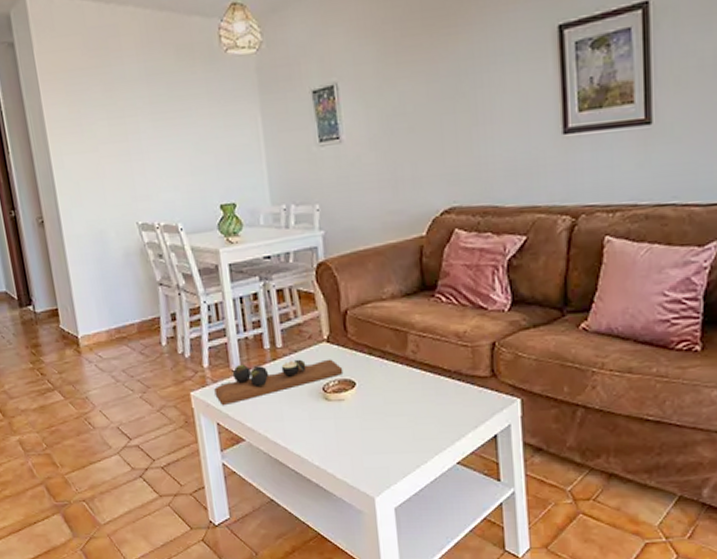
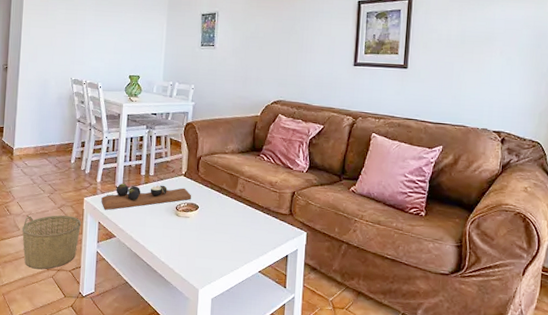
basket: none [113,419,195,497] -> present [22,215,82,270]

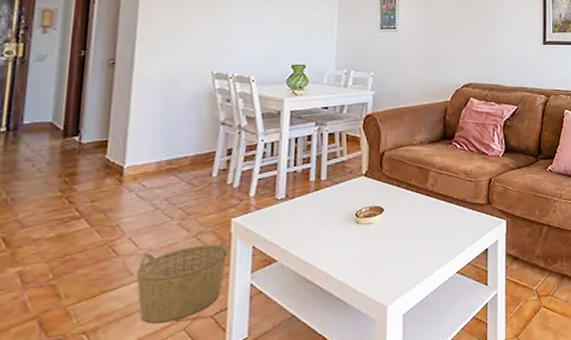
decorative tray: present [101,183,192,211] -> none [256,189,375,231]

